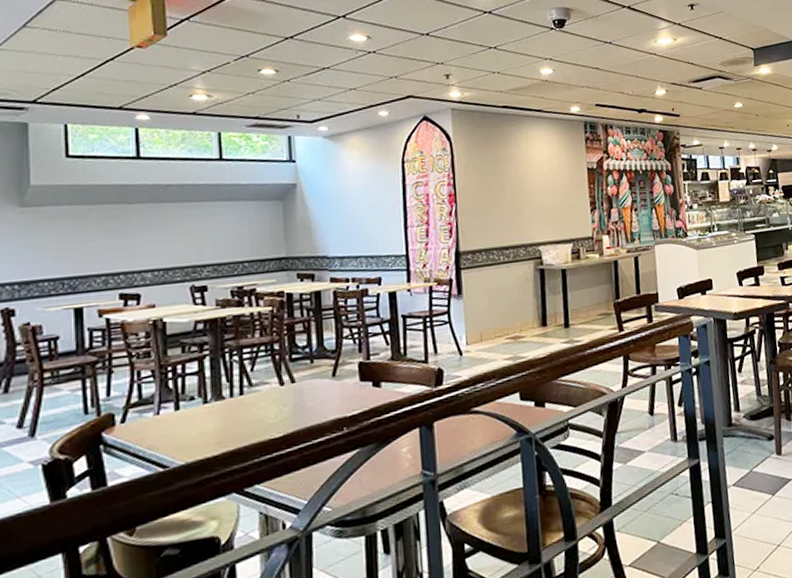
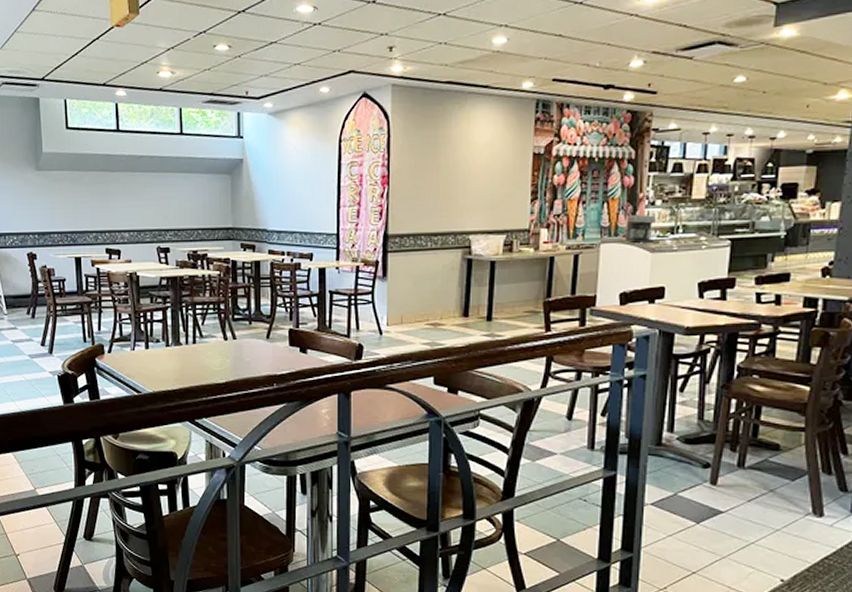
coffee maker: none [673,217,698,243] -> present [624,214,657,244]

